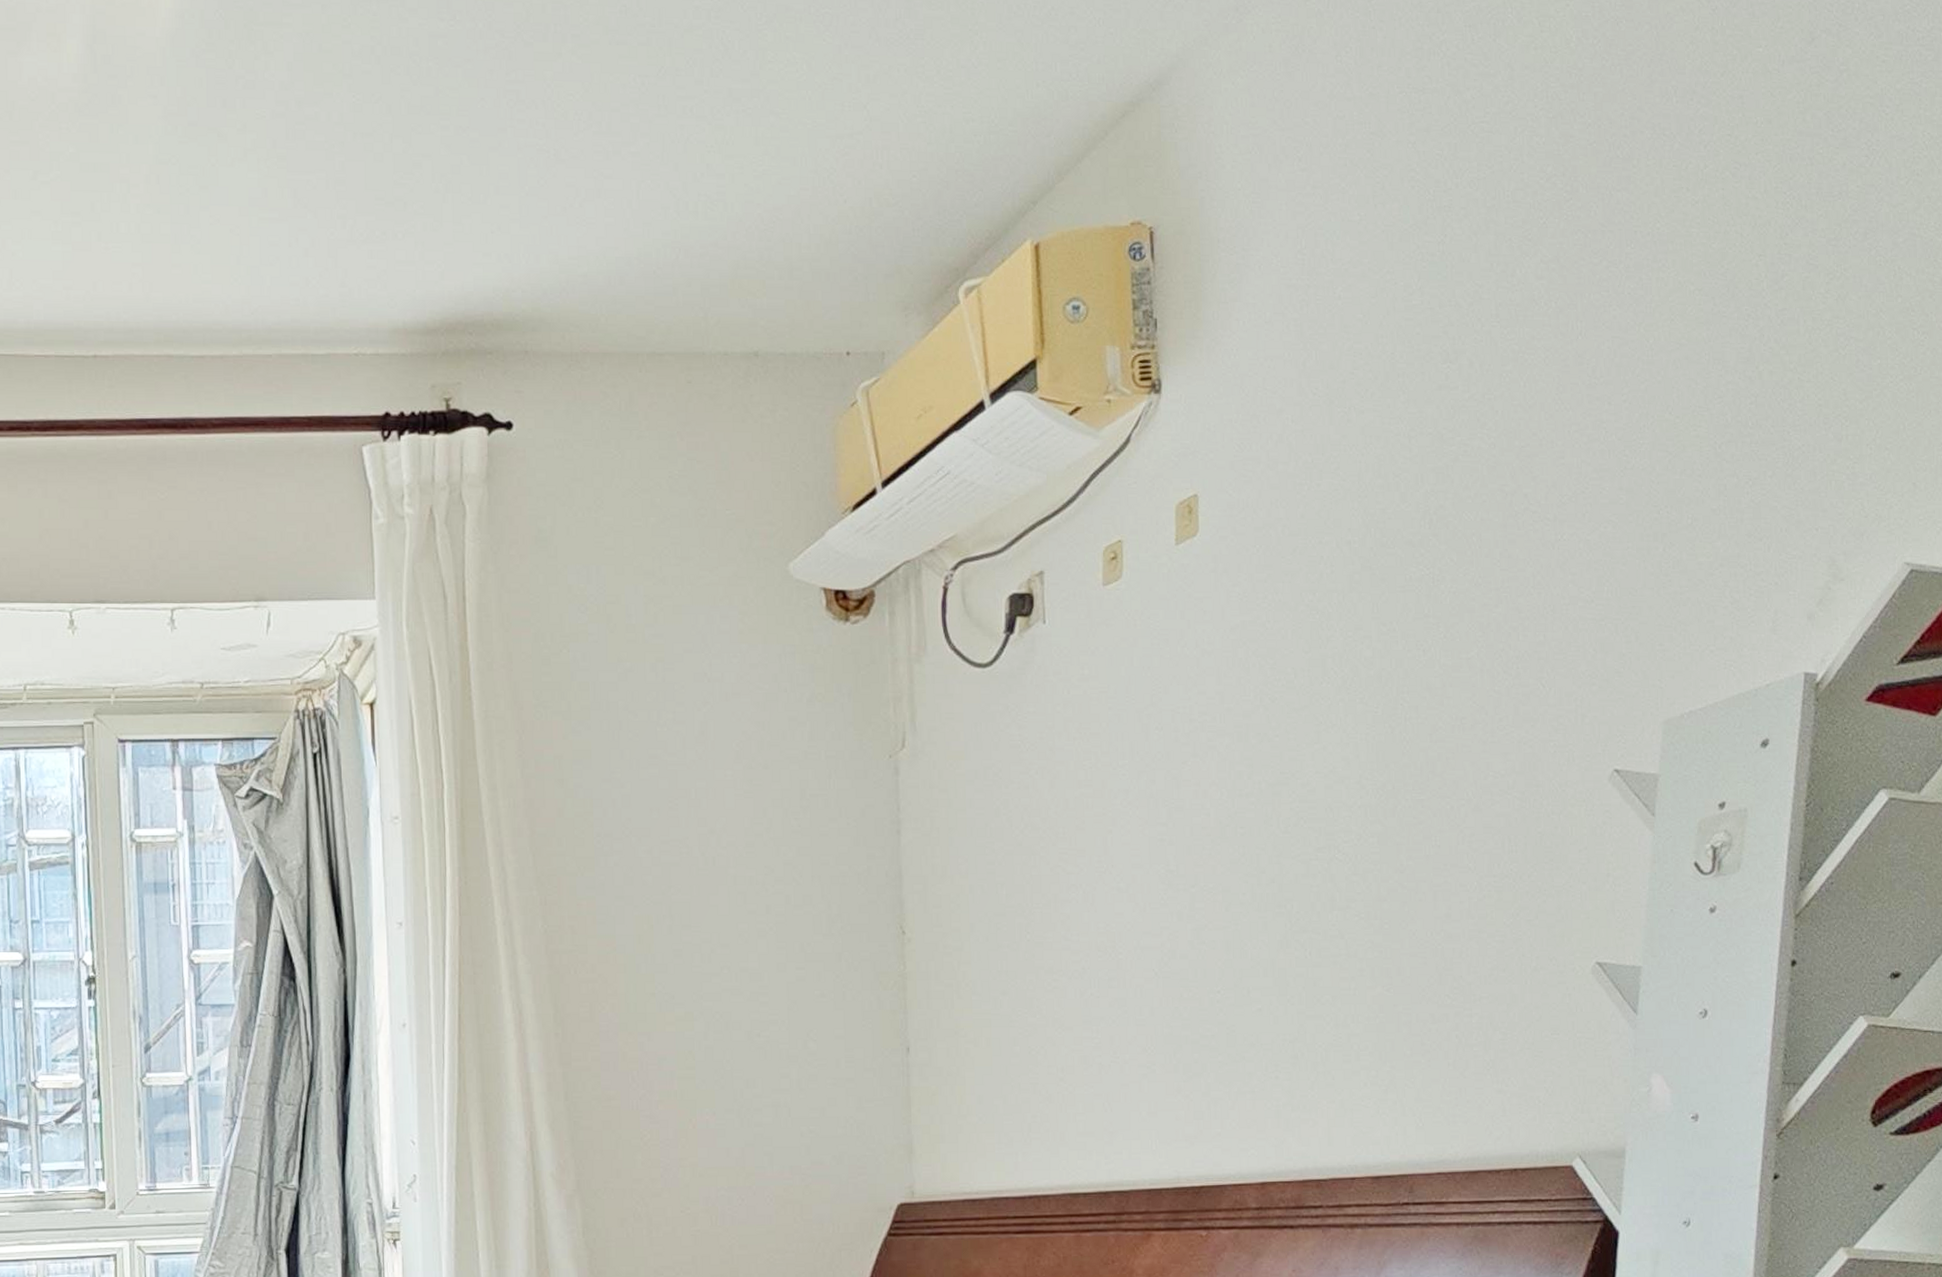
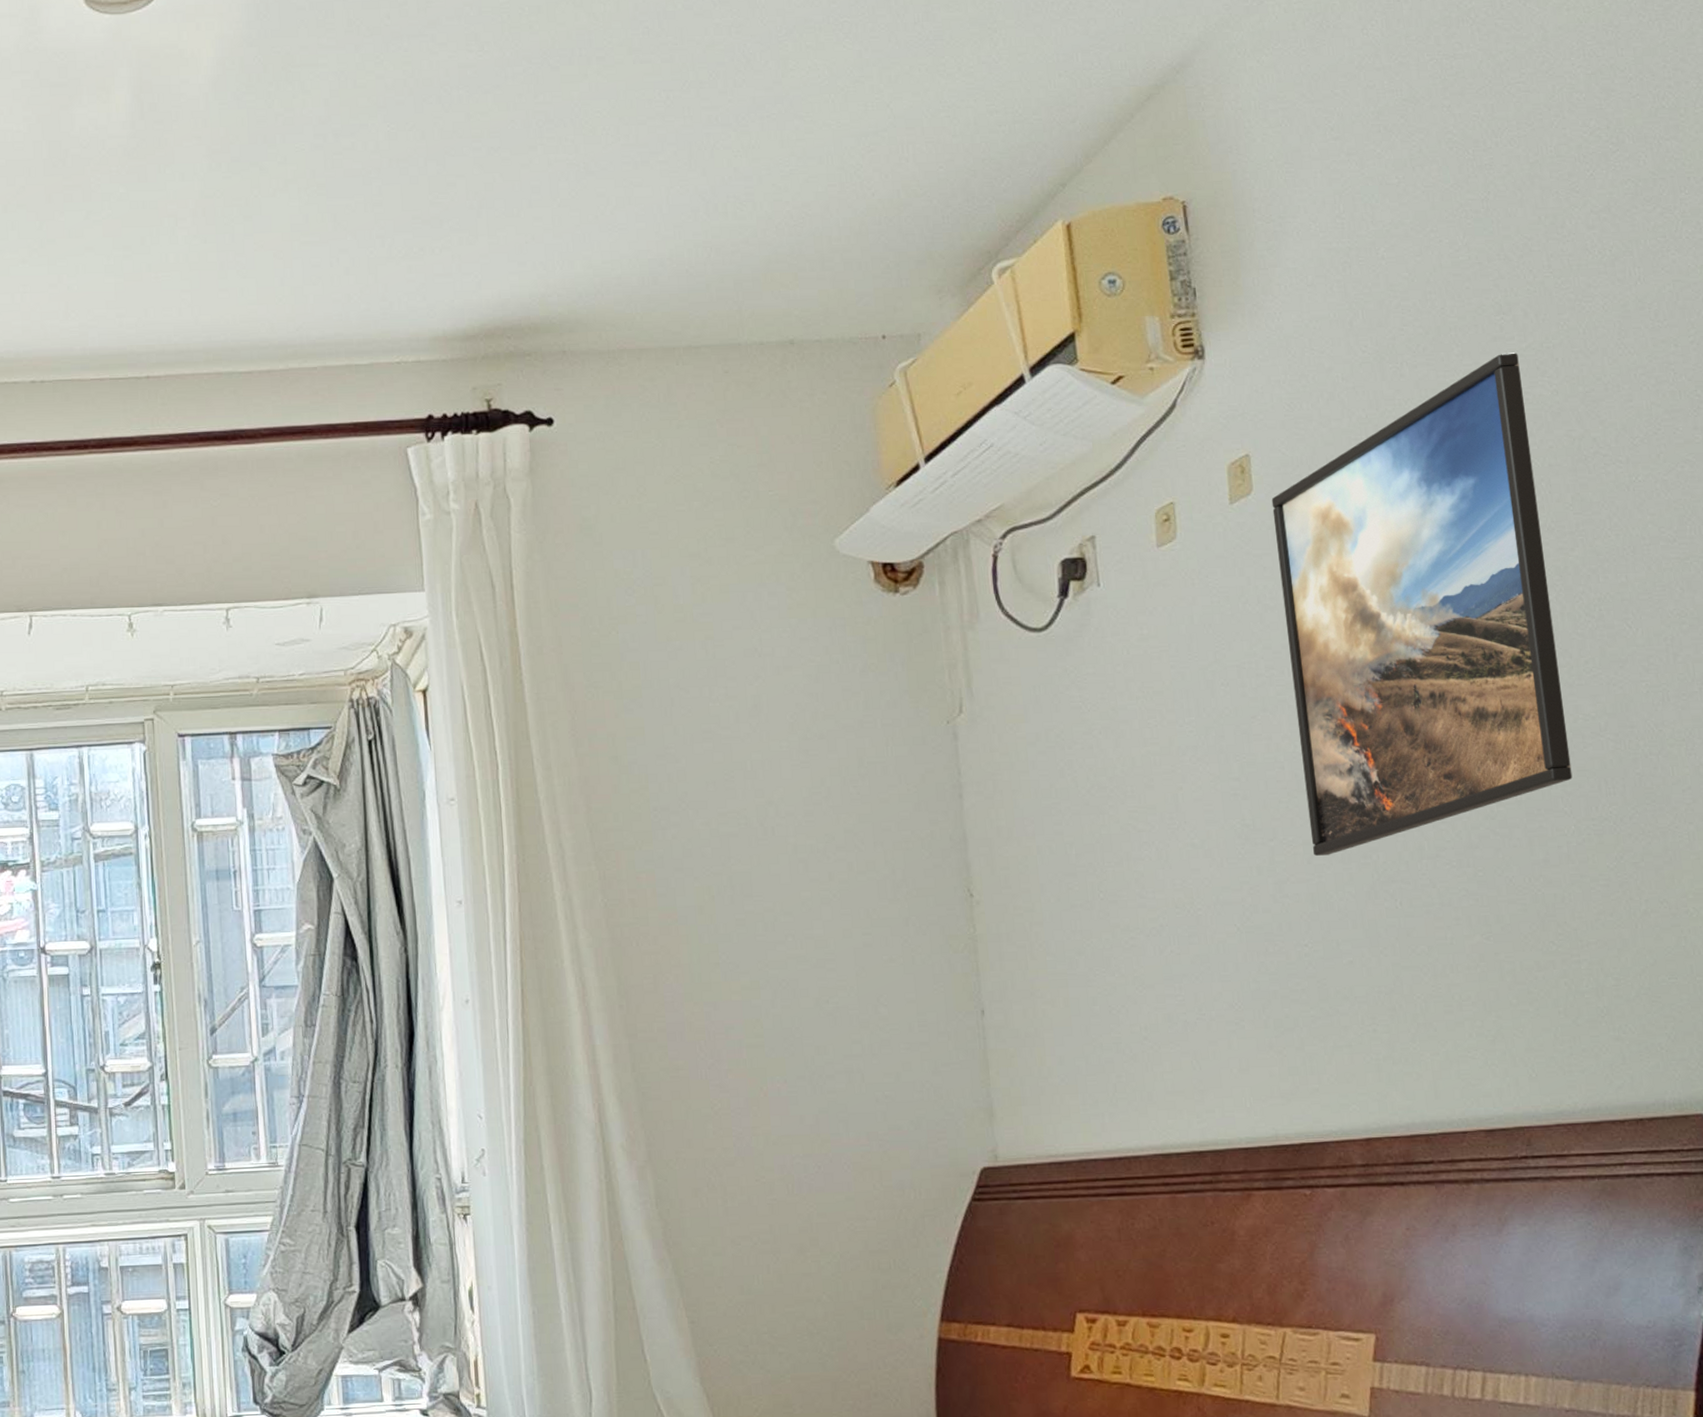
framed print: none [1216,402,1479,903] -> present [1271,352,1573,856]

